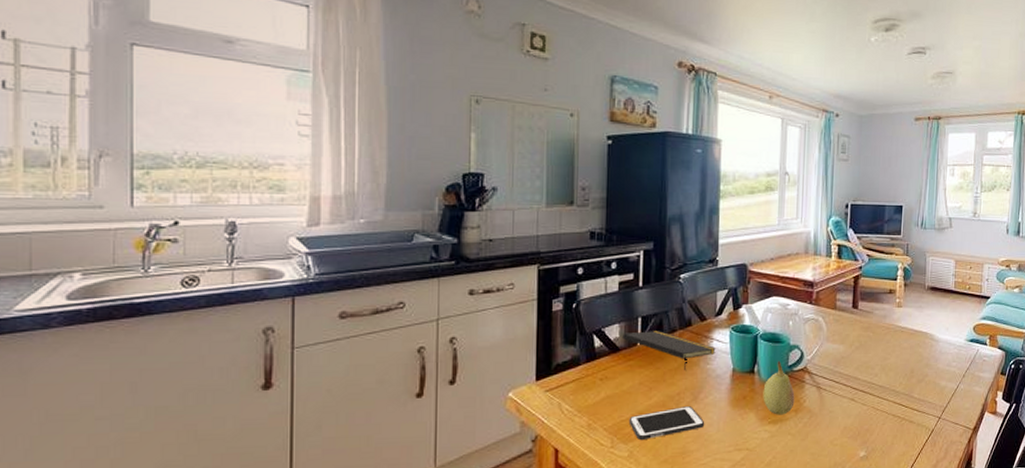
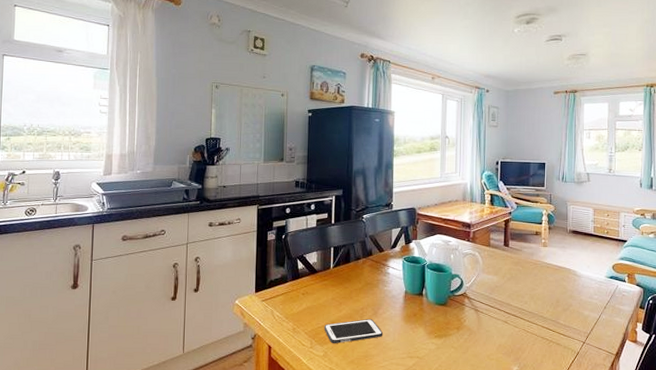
notepad: present [623,331,716,371] -> none [319,258,392,291]
fruit: present [763,361,795,415] -> none [430,287,457,331]

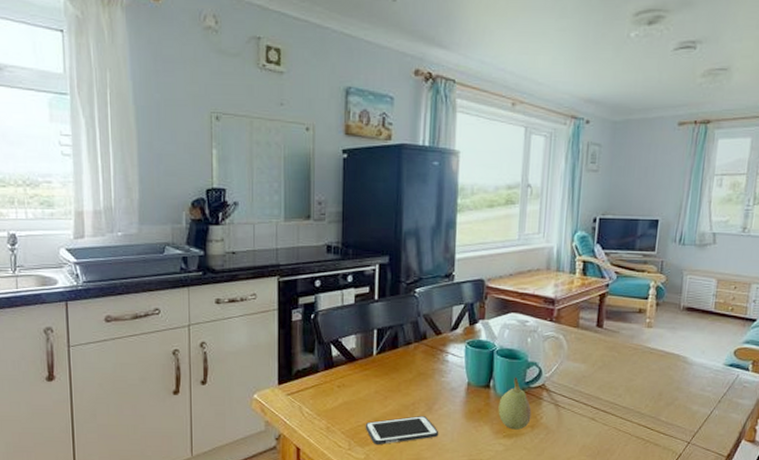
fruit: none [430,287,457,331] -> present [498,377,532,430]

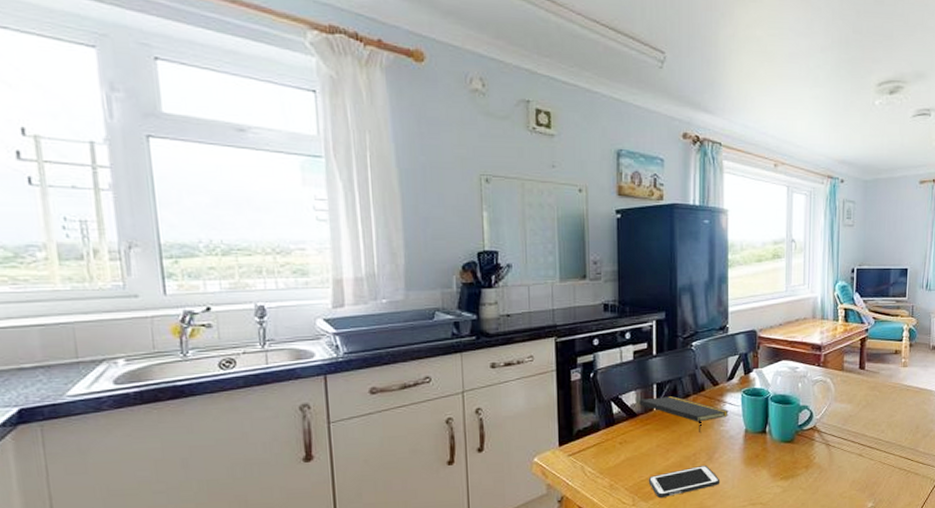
notepad: none [359,343,451,383] -> present [639,396,729,433]
fruit: present [498,377,532,430] -> none [775,421,805,472]

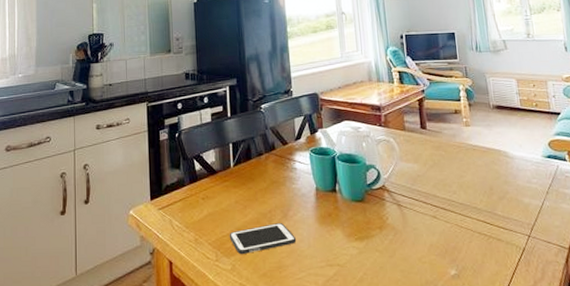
notepad: present [639,396,729,433] -> none [218,155,299,191]

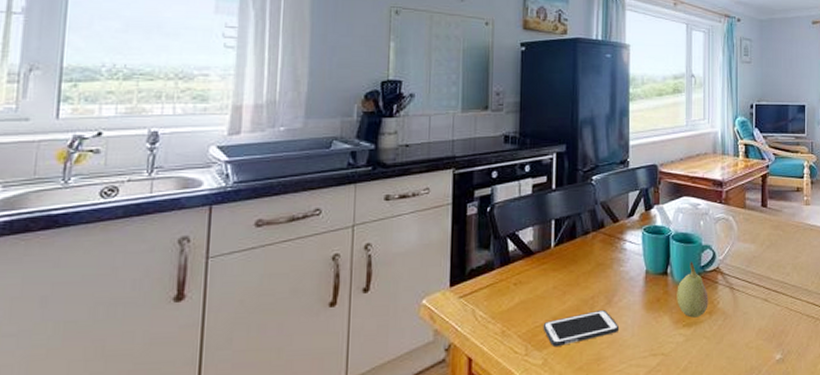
fruit: none [346,180,378,232] -> present [677,262,708,318]

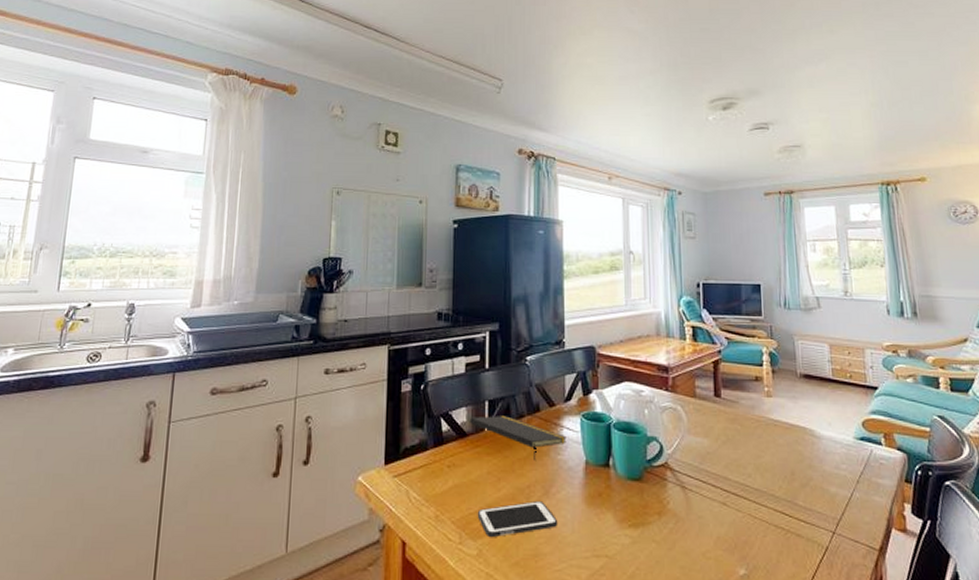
notepad: none [536,233,629,274] -> present [470,416,567,462]
fruit: present [677,262,708,318] -> none [620,454,657,518]

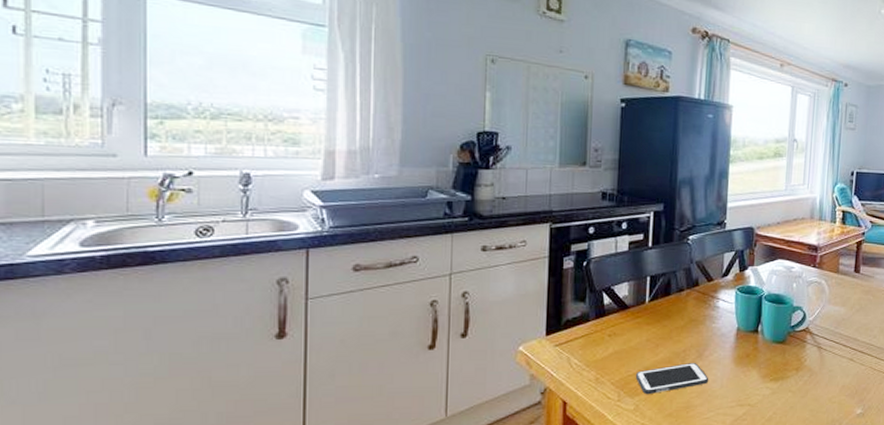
notepad: present [470,416,567,462] -> none [631,290,722,329]

